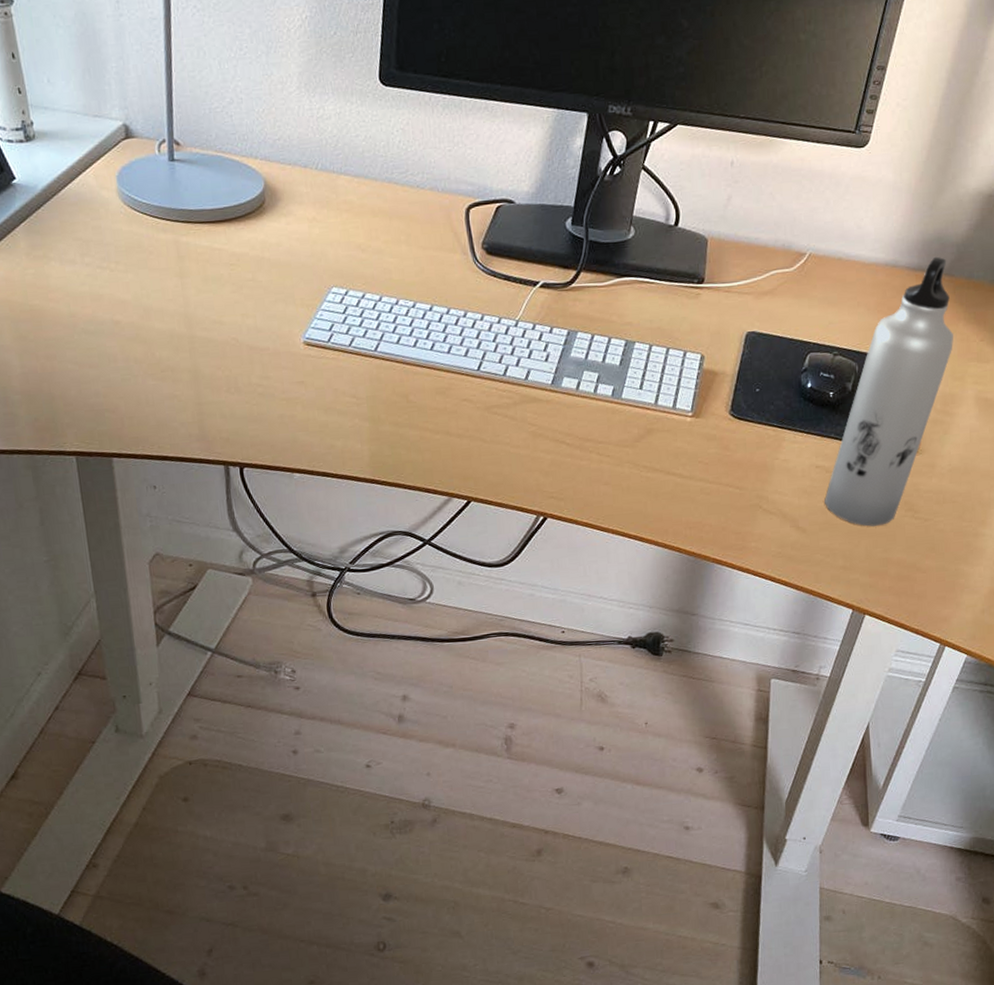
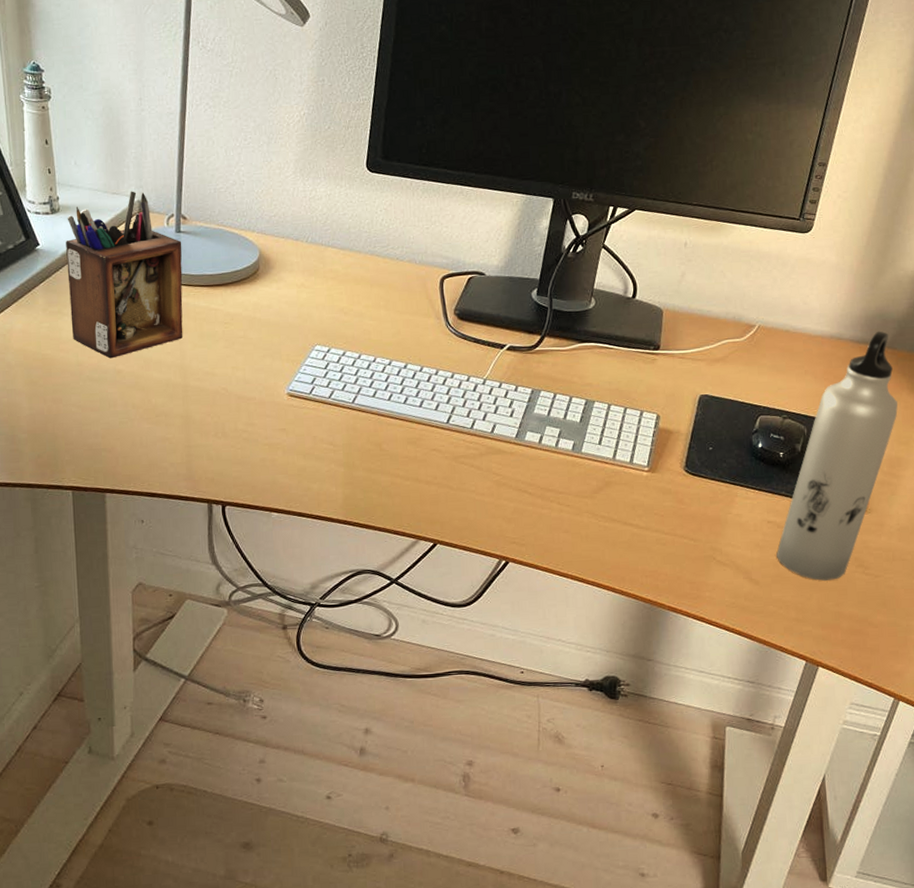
desk organizer: none [44,113,186,308] -> present [66,191,183,359]

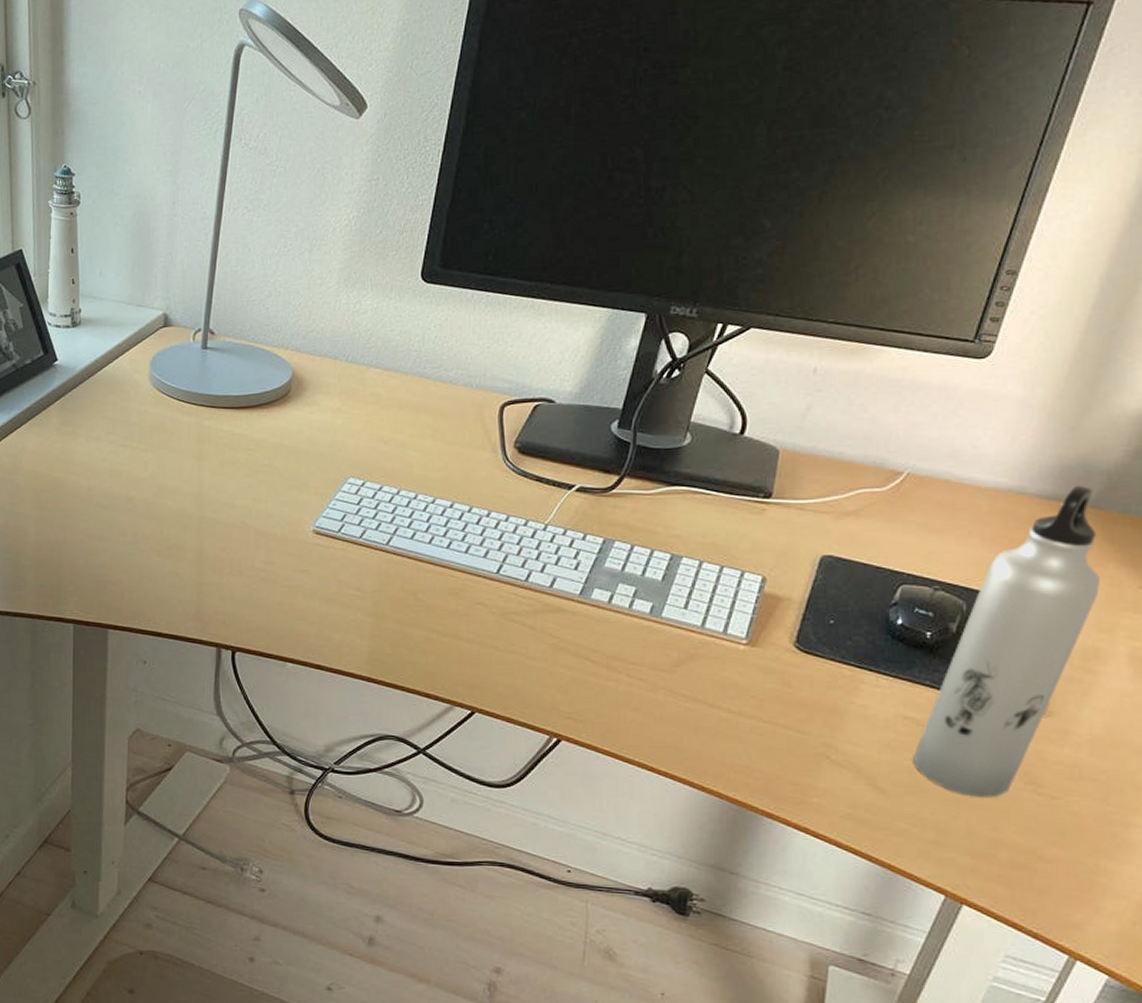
desk organizer: present [66,191,183,359] -> none [84,303,208,484]

